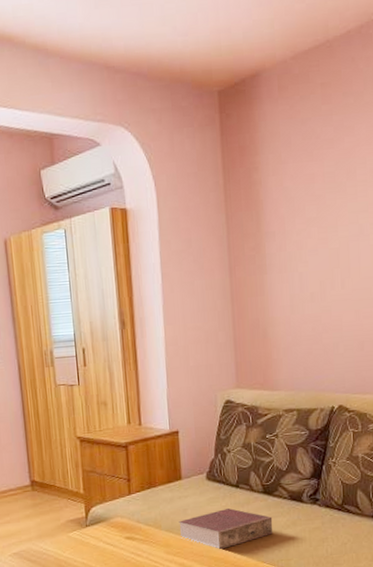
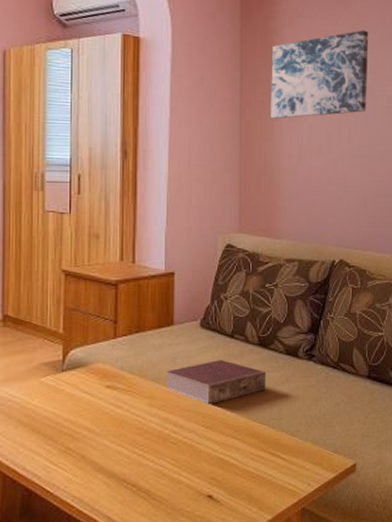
wall art: none [257,167,359,273] -> present [271,30,369,119]

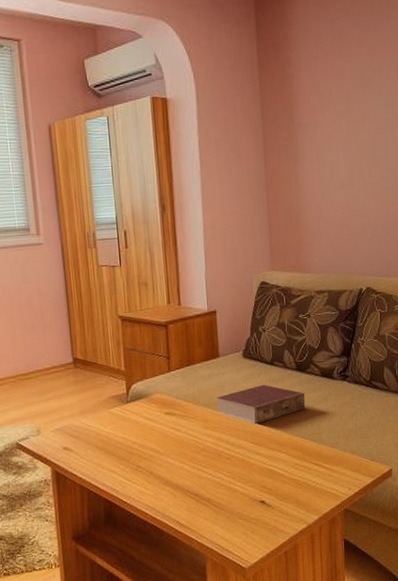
wall art: present [271,30,369,119] -> none [291,64,385,161]

